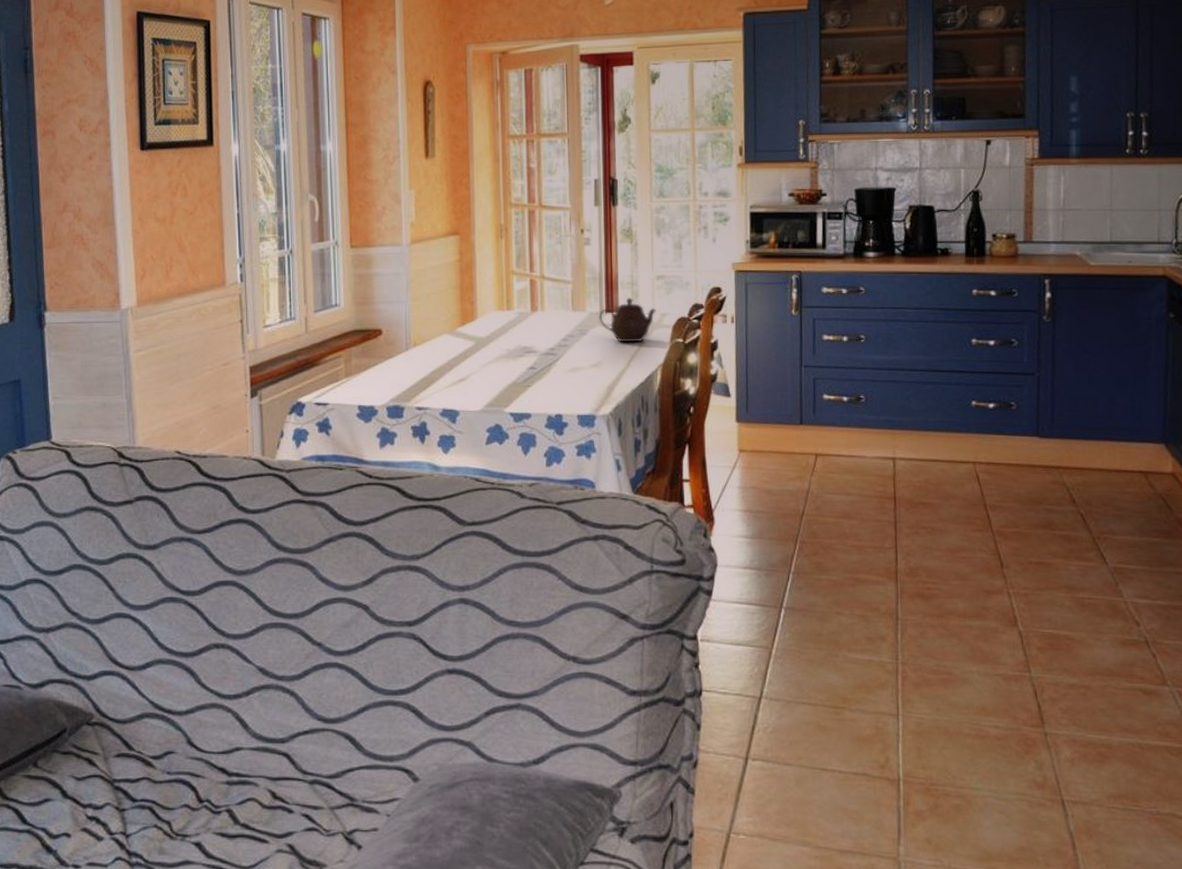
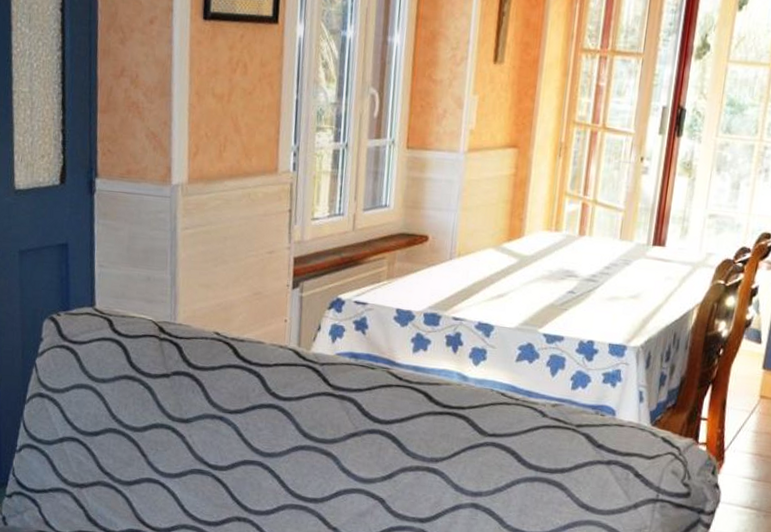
teapot: present [598,297,656,343] -> none [644,233,703,279]

